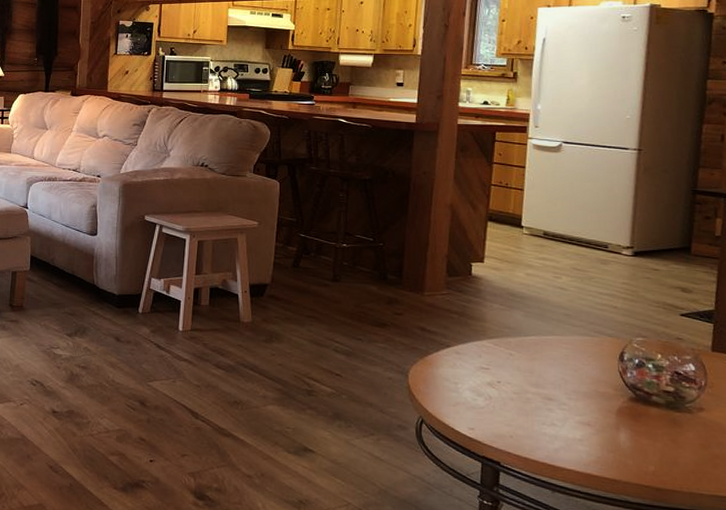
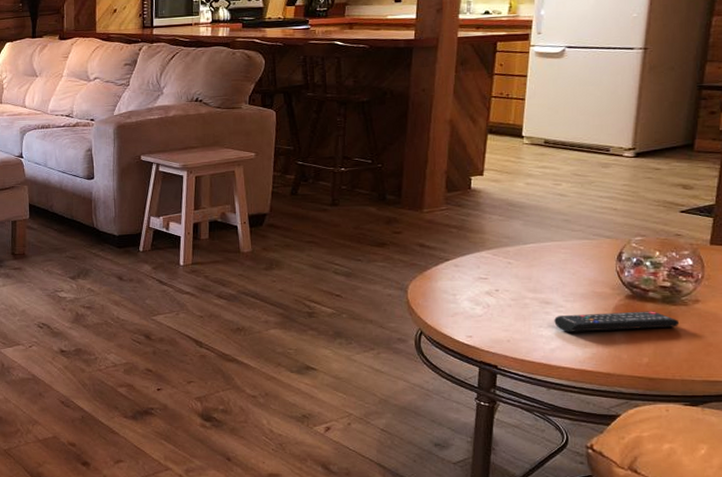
remote control: none [557,413,685,435] -> present [554,311,680,332]

